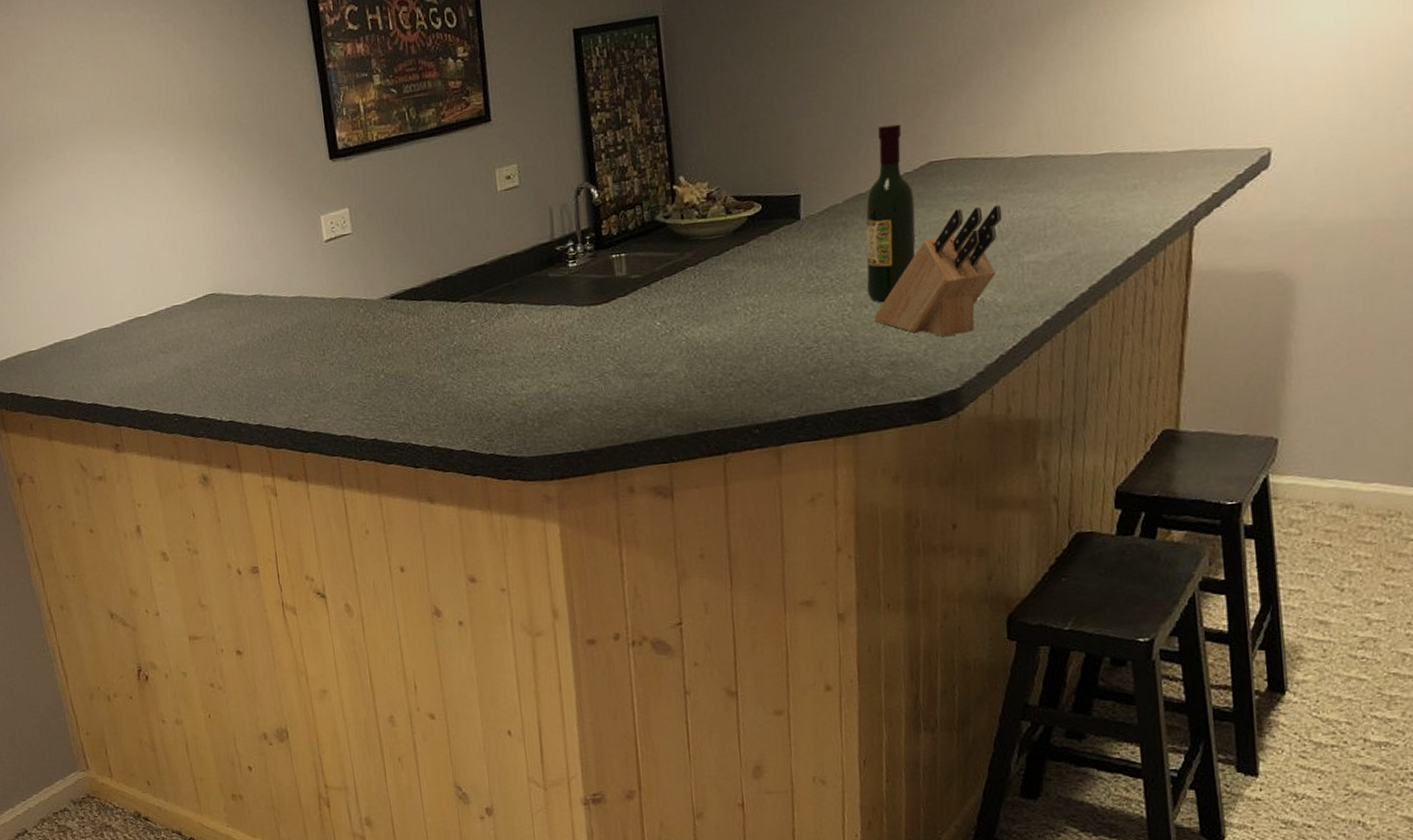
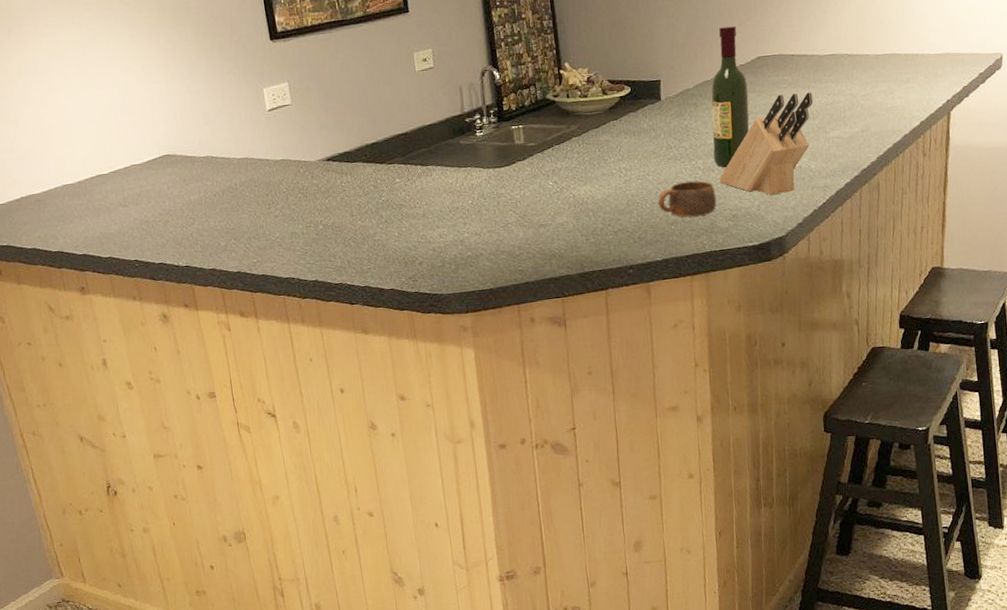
cup: none [793,319,870,365] -> present [657,180,717,218]

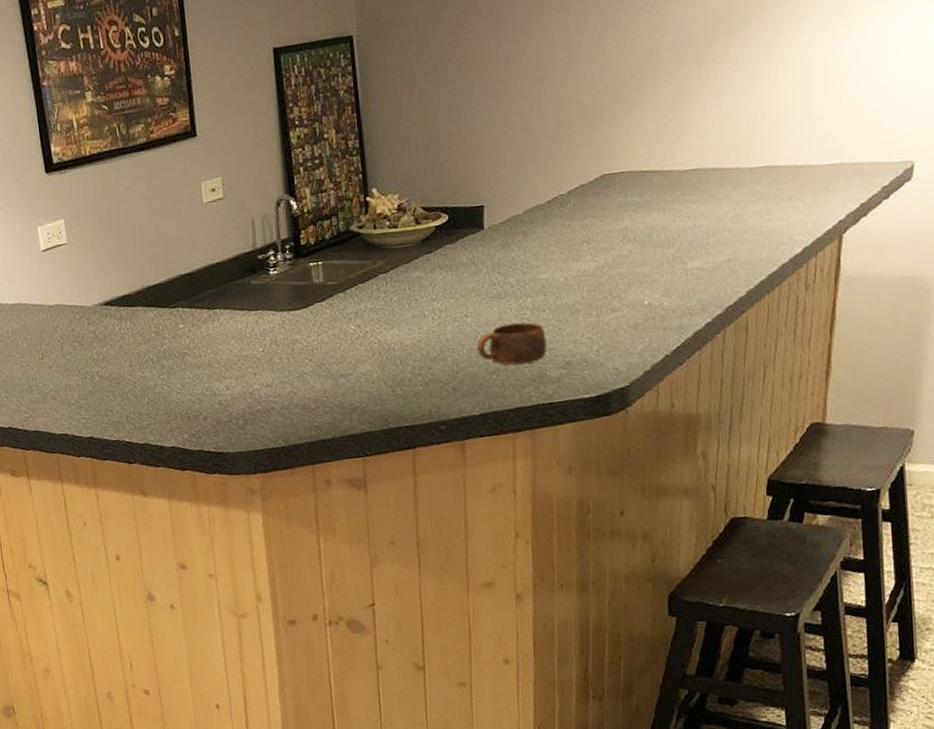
wine bottle: present [711,25,750,168] -> none [543,138,590,308]
knife block: present [719,92,813,196] -> none [550,215,669,339]

